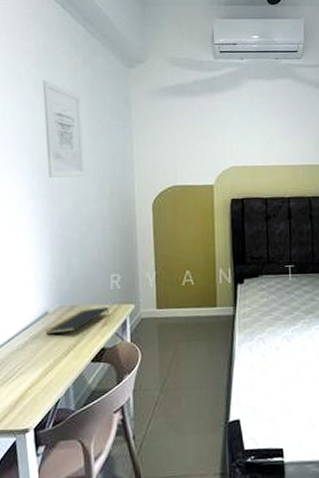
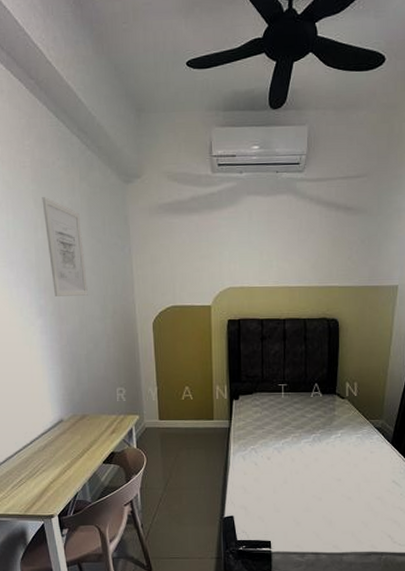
notepad: present [45,307,109,335] -> none [62,417,117,439]

